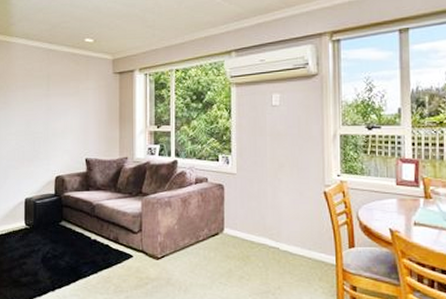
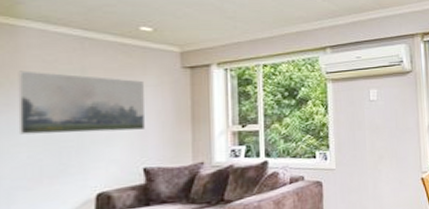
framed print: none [11,77,87,127] -> present [18,70,145,135]

